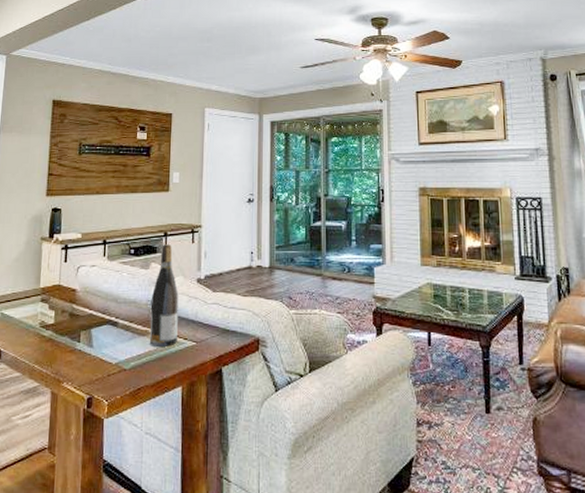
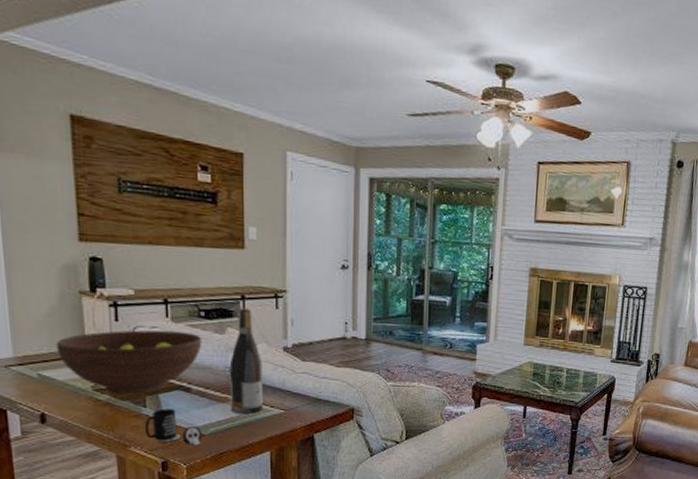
fruit bowl: none [17,269,130,331] -> present [56,330,202,395]
mug: none [76,343,124,381] -> present [144,408,202,446]

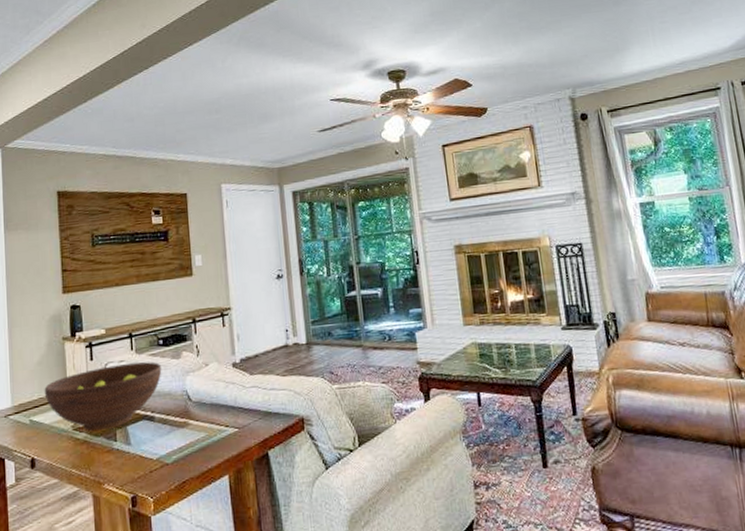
mug: present [144,408,202,446] -> none [115,440,166,477]
wine bottle: present [229,308,263,414] -> none [186,330,219,437]

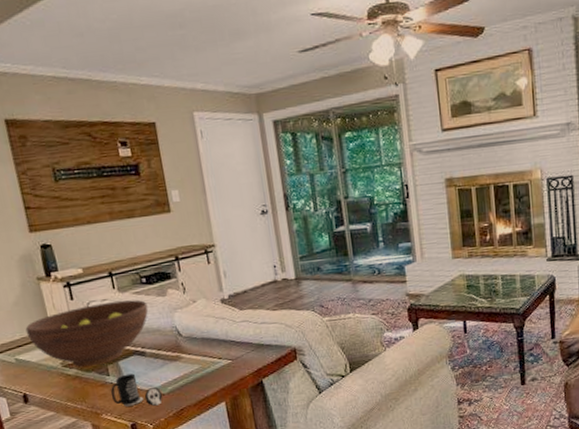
mug: none [115,440,166,477] -> present [110,373,162,407]

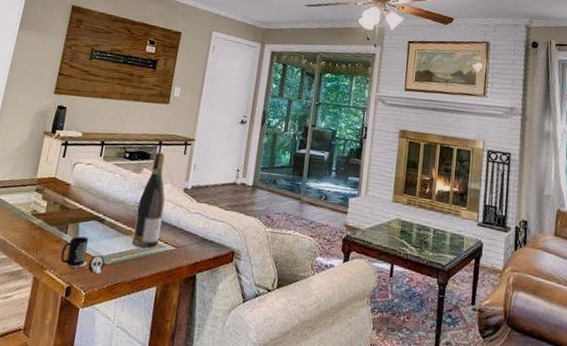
fruit bowl: present [25,299,149,368] -> none [15,165,123,222]
wine bottle: none [174,268,212,370] -> present [132,152,166,248]

